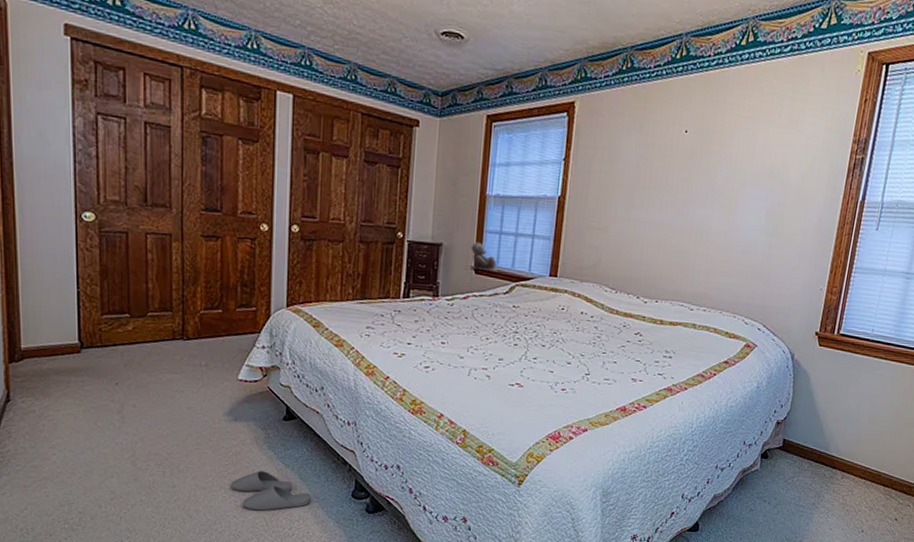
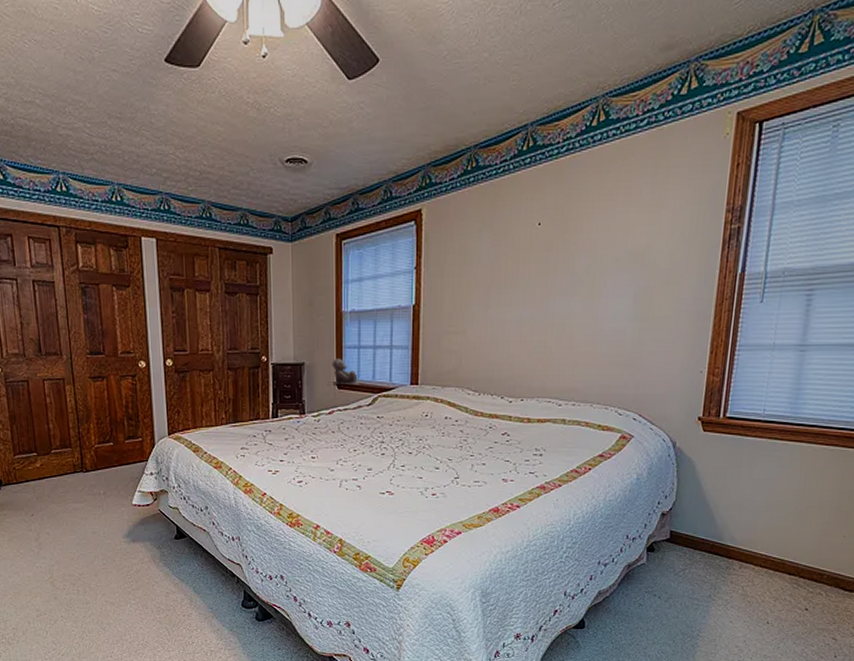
slippers: present [230,471,311,511] -> none [134,586,206,622]

